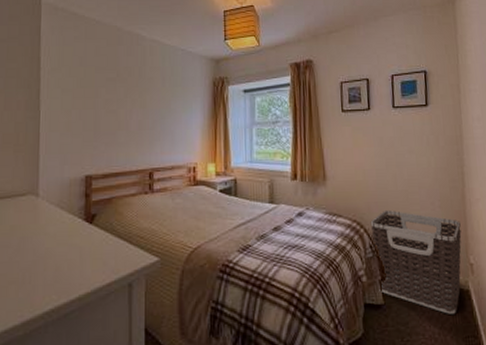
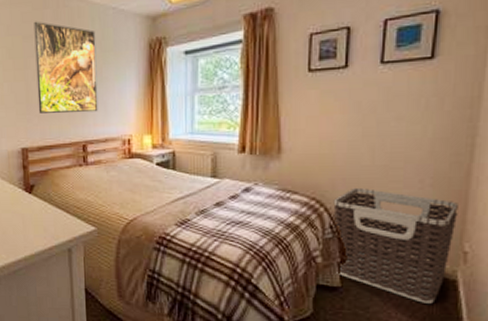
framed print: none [106,55,166,141] -> present [34,21,98,113]

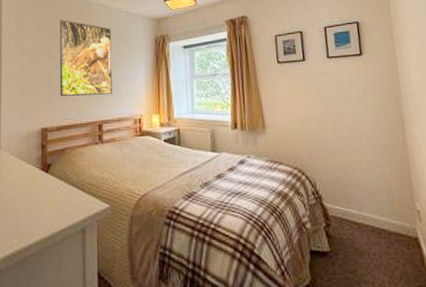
clothes hamper: present [333,187,458,304] -> none [311,157,409,262]

